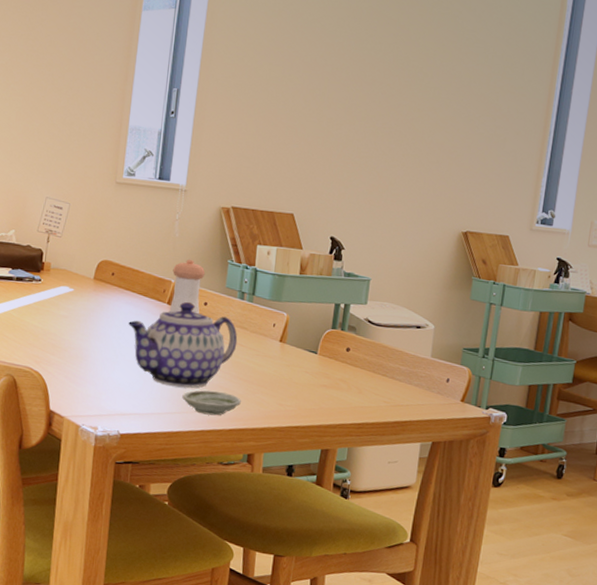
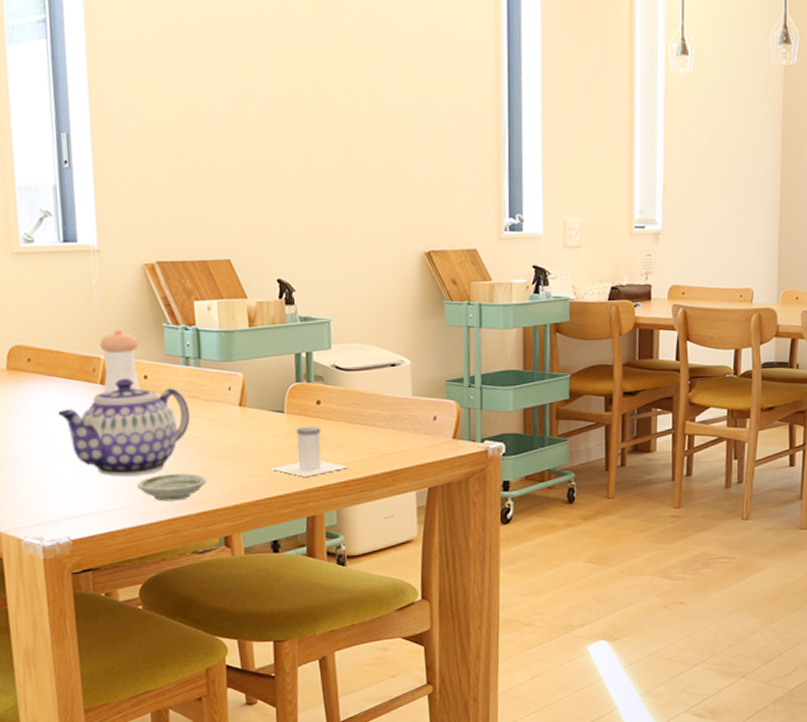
salt shaker: none [297,369,365,414] -> present [270,426,349,477]

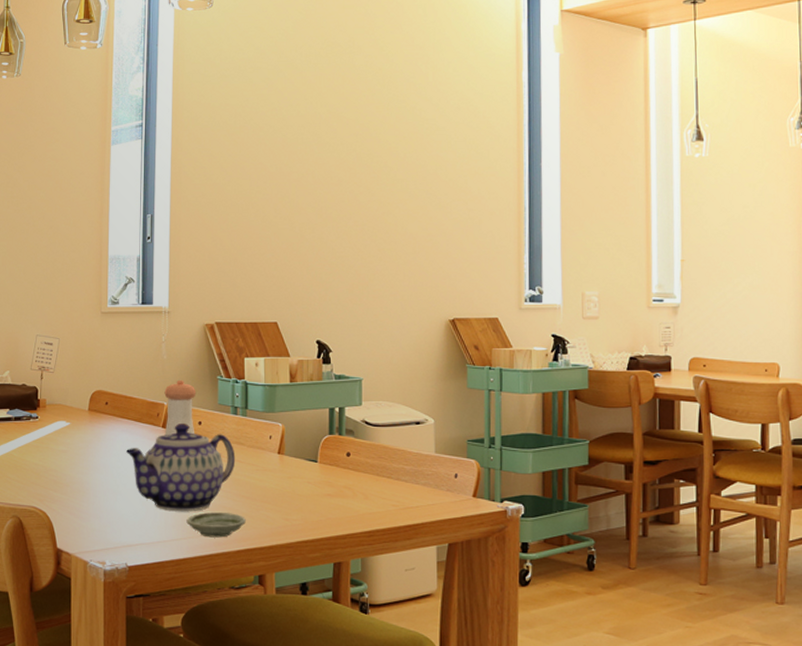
salt shaker: present [270,426,349,477] -> none [303,476,374,524]

